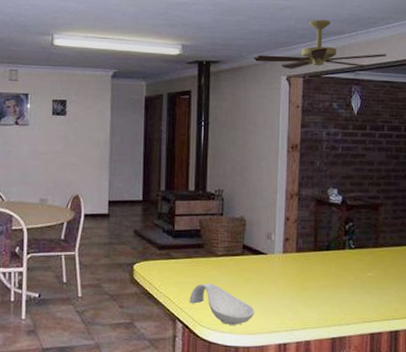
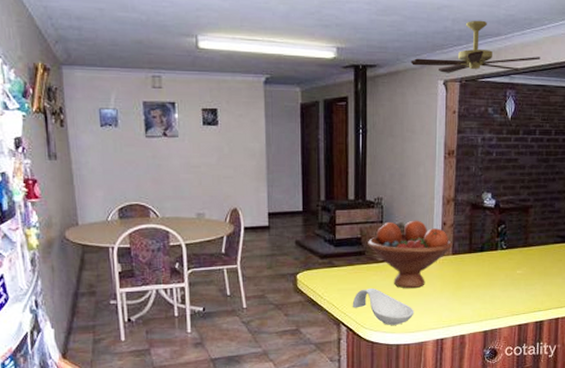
fruit bowl: none [207,214,297,287] -> present [368,220,453,289]

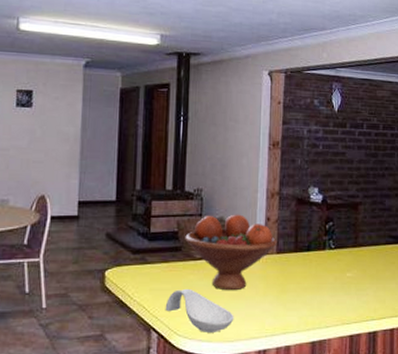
ceiling fan: present [410,20,541,73] -> none [235,14,366,64]

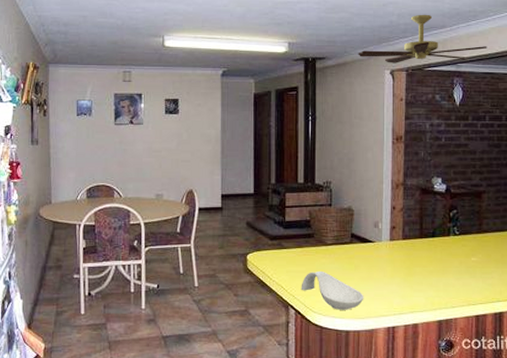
fruit bowl: present [185,214,277,291] -> none [317,204,403,273]
ceiling fan: none [235,14,366,64] -> present [358,14,487,63]

